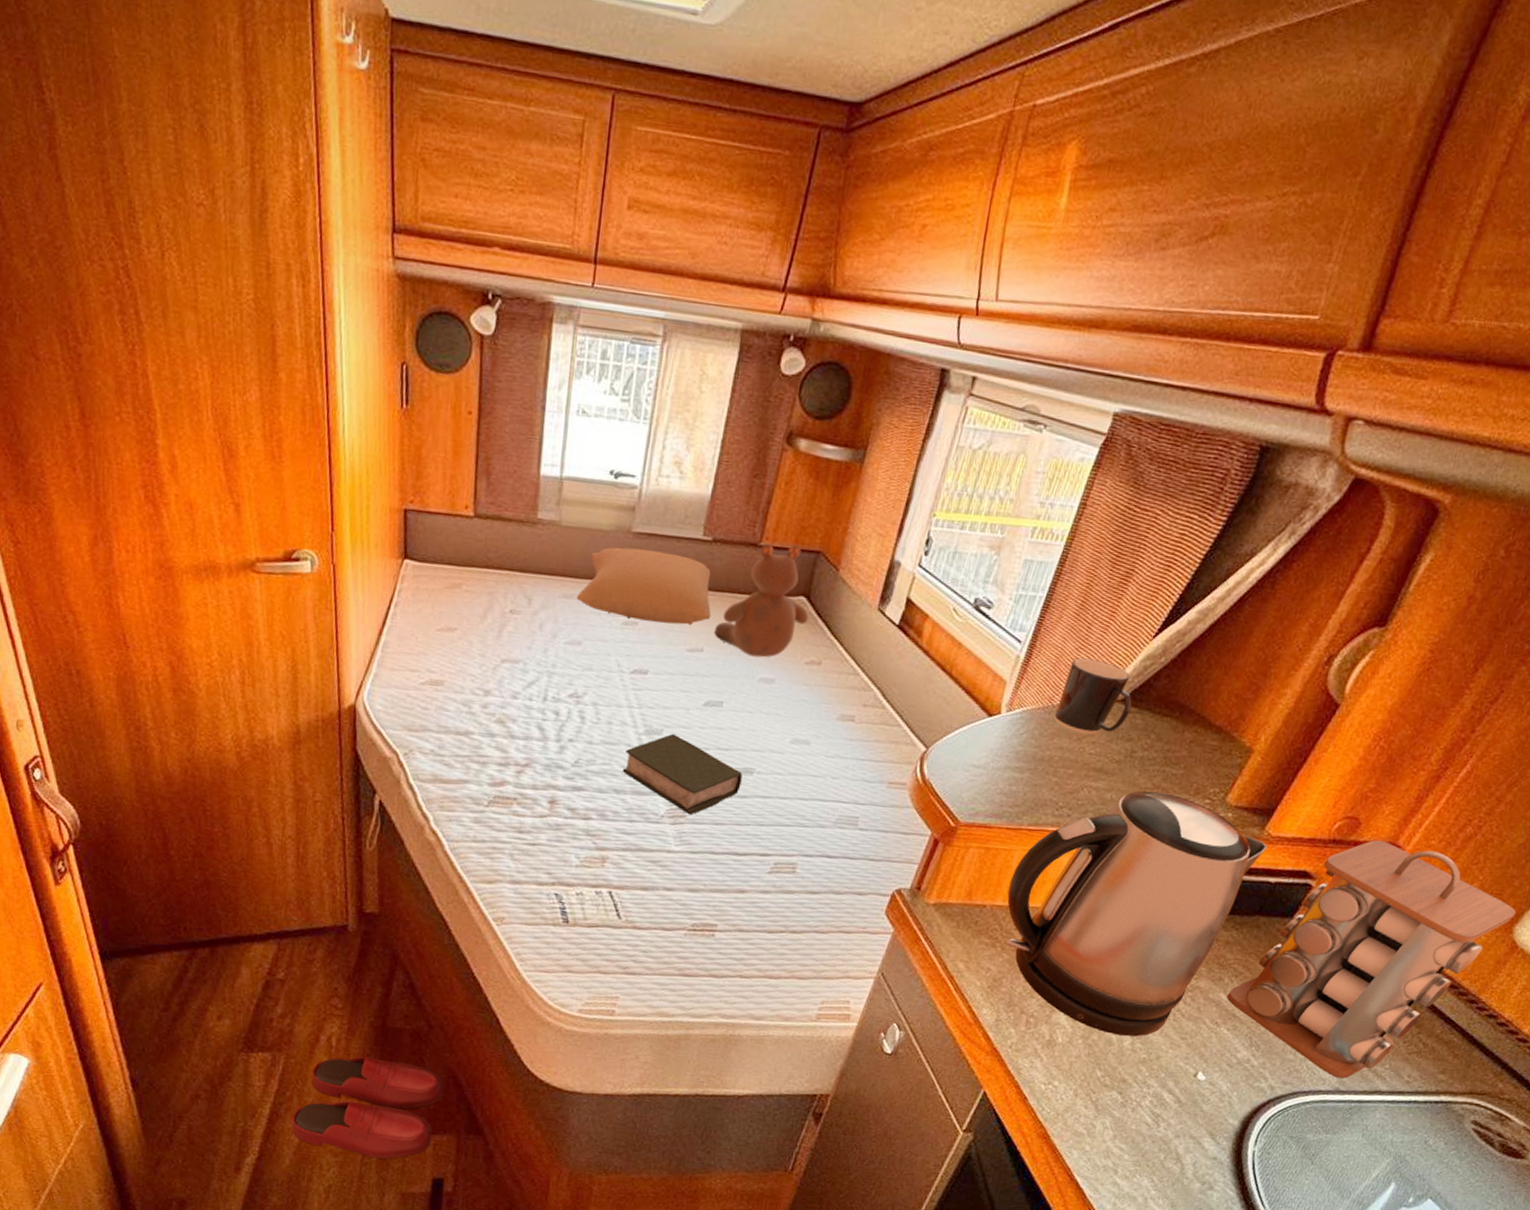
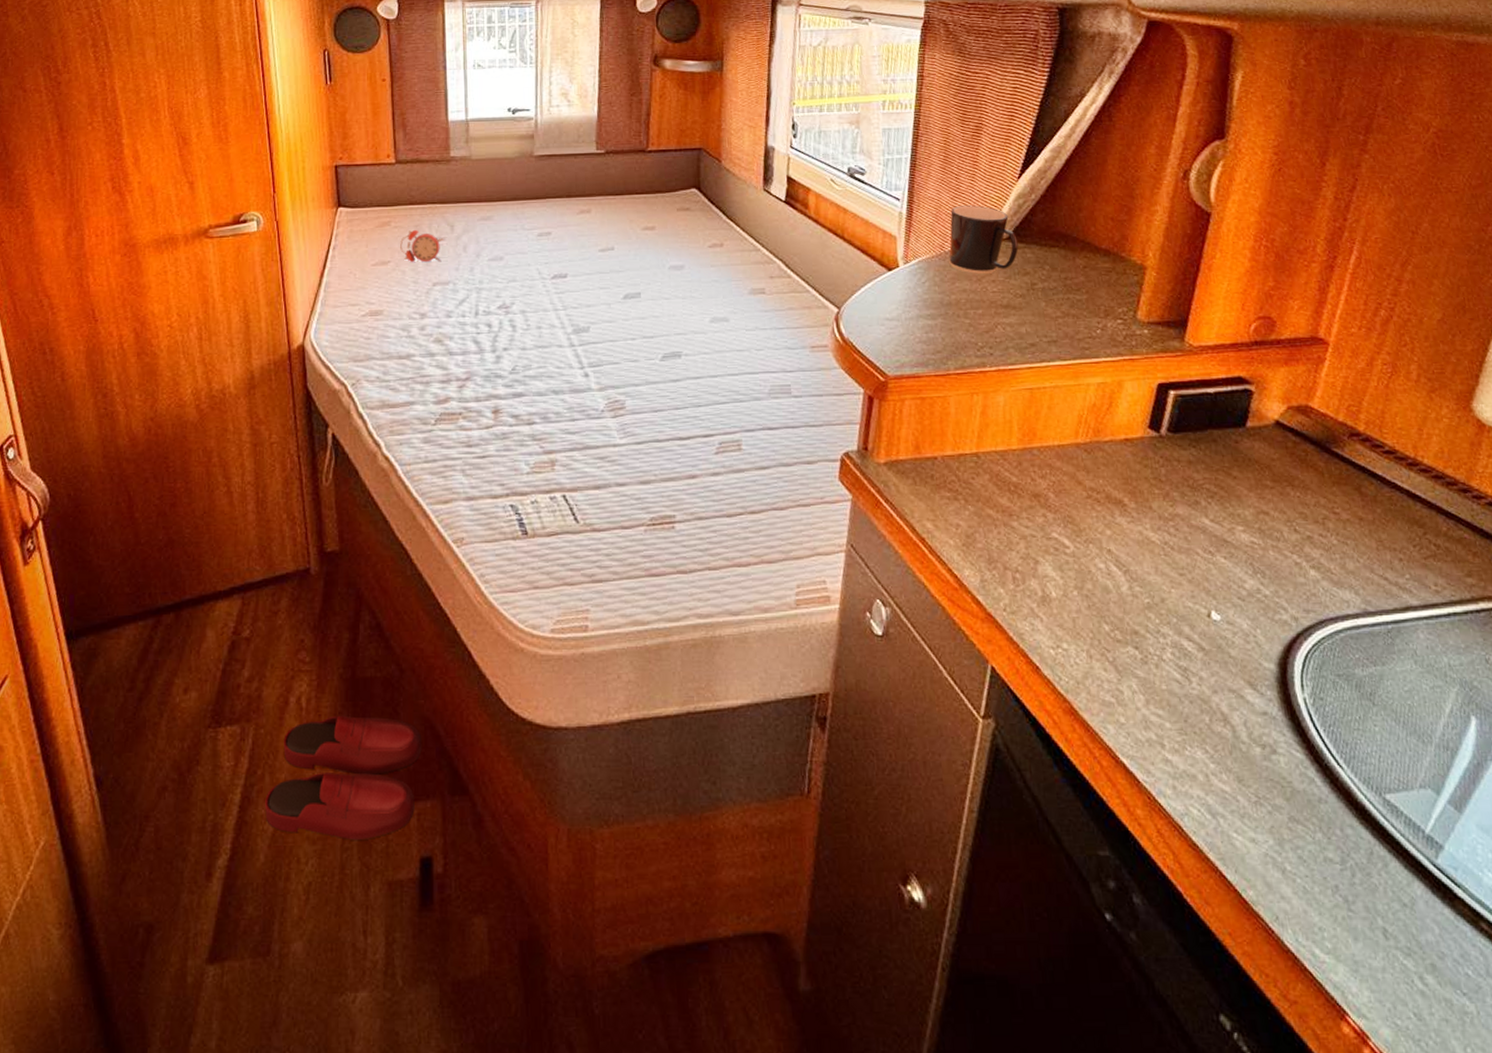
alarm clock: none [469,596,520,638] -> present [400,229,445,263]
pillow: present [576,547,711,626] -> none [493,168,616,230]
book: present [622,733,743,815] -> none [557,329,672,406]
teddy bear: present [714,543,809,658] -> none [621,145,703,248]
kettle: present [1004,790,1267,1037] -> none [953,319,1194,581]
spice rack: present [1226,839,1516,1079] -> none [1209,335,1467,597]

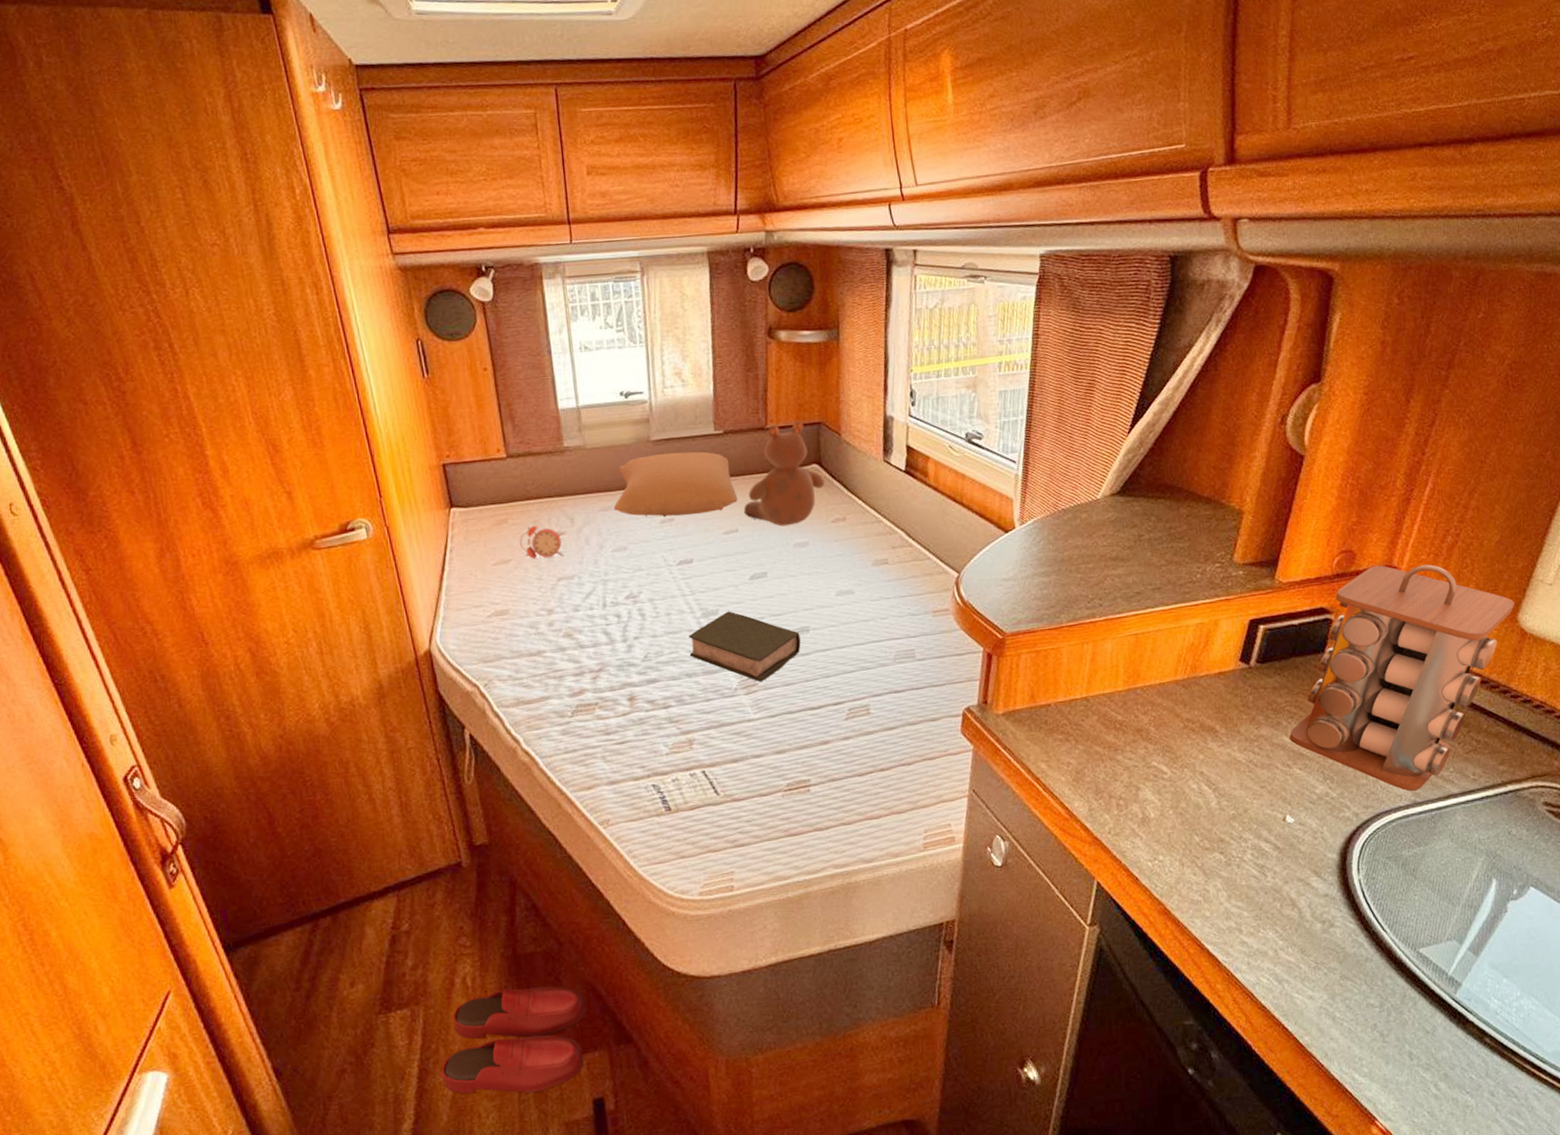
pillow: none [493,168,616,230] -> present [613,451,738,517]
book: none [557,329,672,406] -> present [689,611,801,682]
teddy bear: none [621,145,703,248] -> present [744,420,825,527]
mug: present [949,205,1019,275] -> none [1062,462,1127,531]
spice rack: none [1209,335,1467,597] -> present [1289,564,1514,791]

